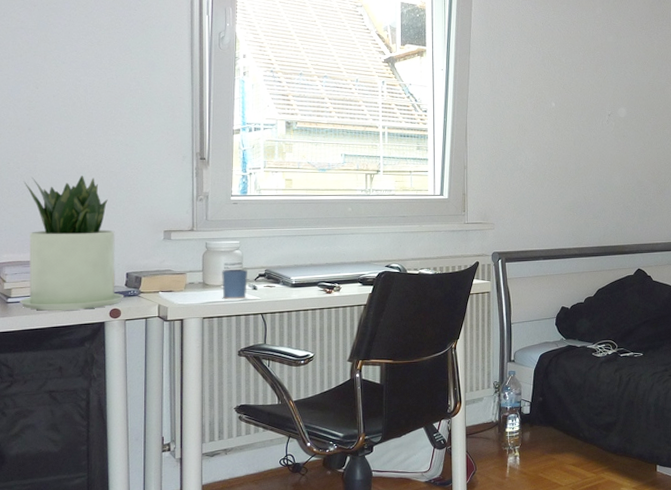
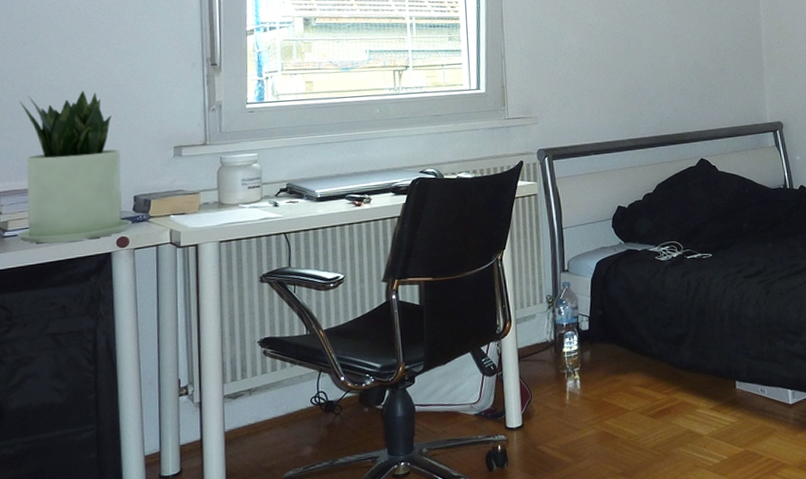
mug: present [222,268,247,300] -> none [239,184,268,220]

